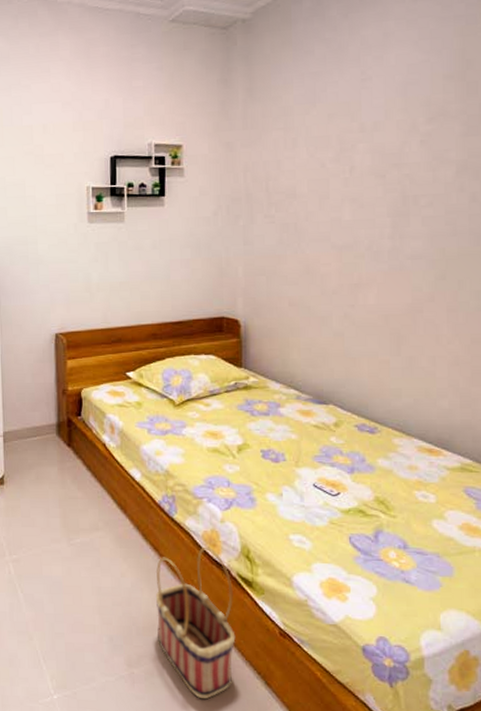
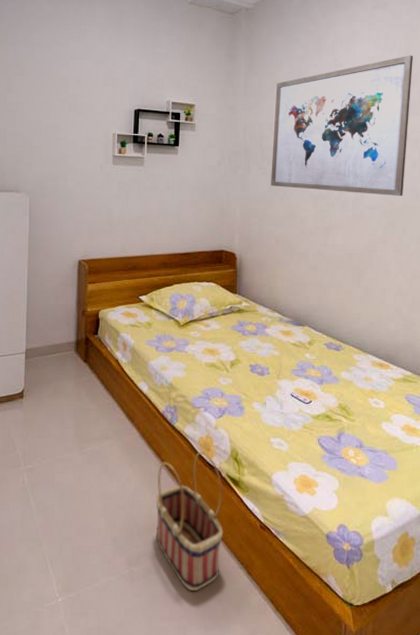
wall art: none [280,56,471,241] -> present [271,55,413,196]

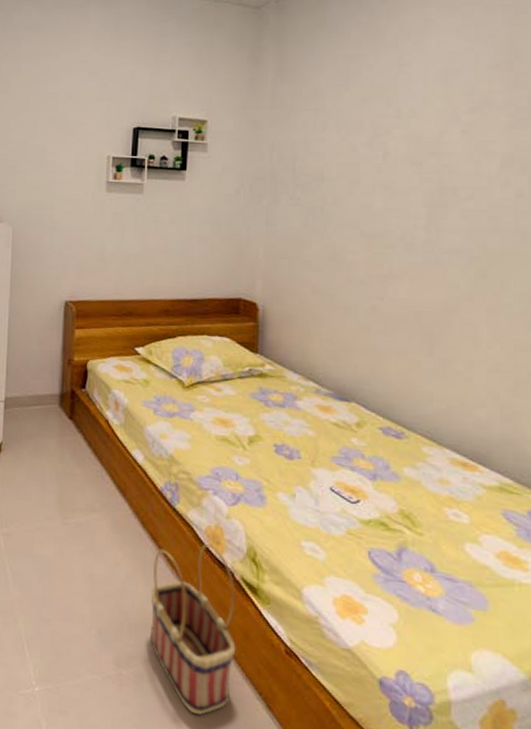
wall art: present [271,55,413,196] -> none [306,46,519,237]

